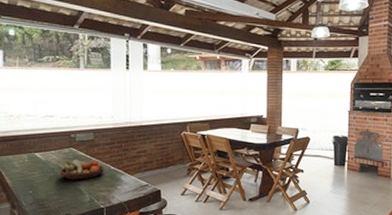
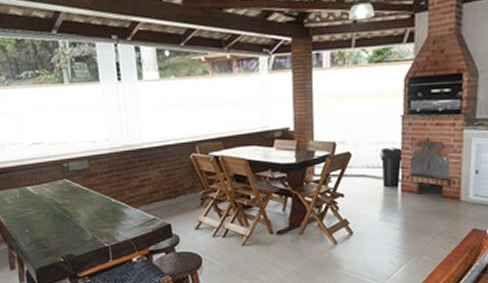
fruit bowl: present [60,159,104,180] -> none [56,192,105,216]

